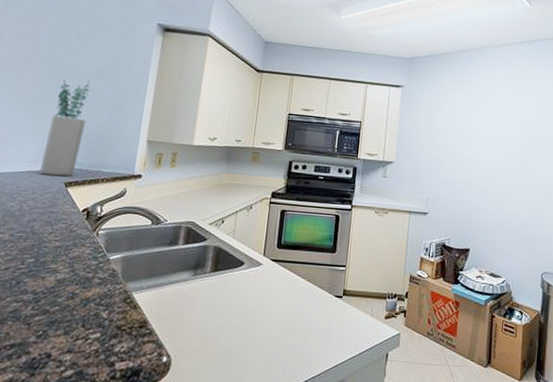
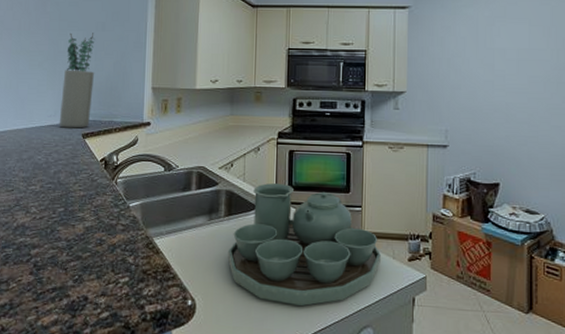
tea set: none [209,240,360,363] -> present [227,182,381,307]

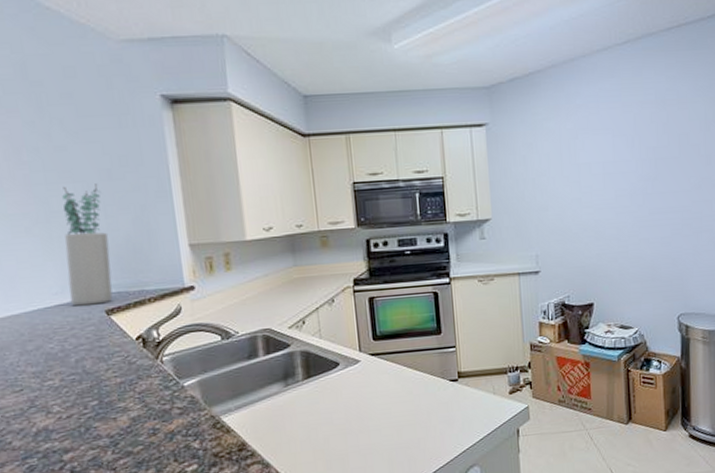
tea set: present [227,182,381,307] -> none [312,334,481,460]

